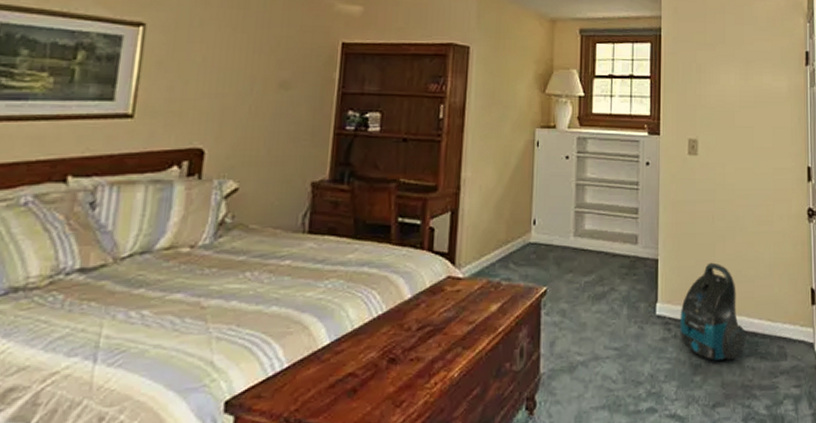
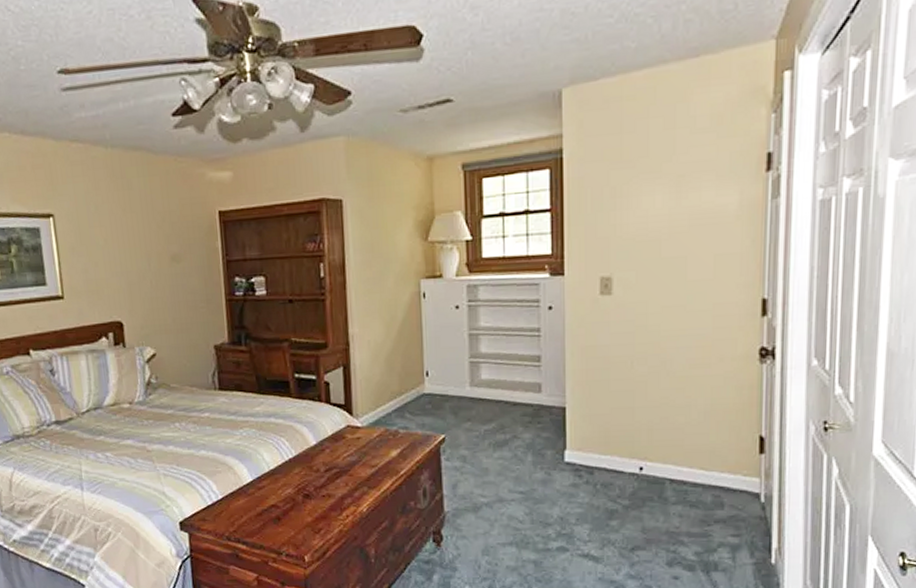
vacuum cleaner: present [680,262,746,361] -> none [592,409,673,508]

